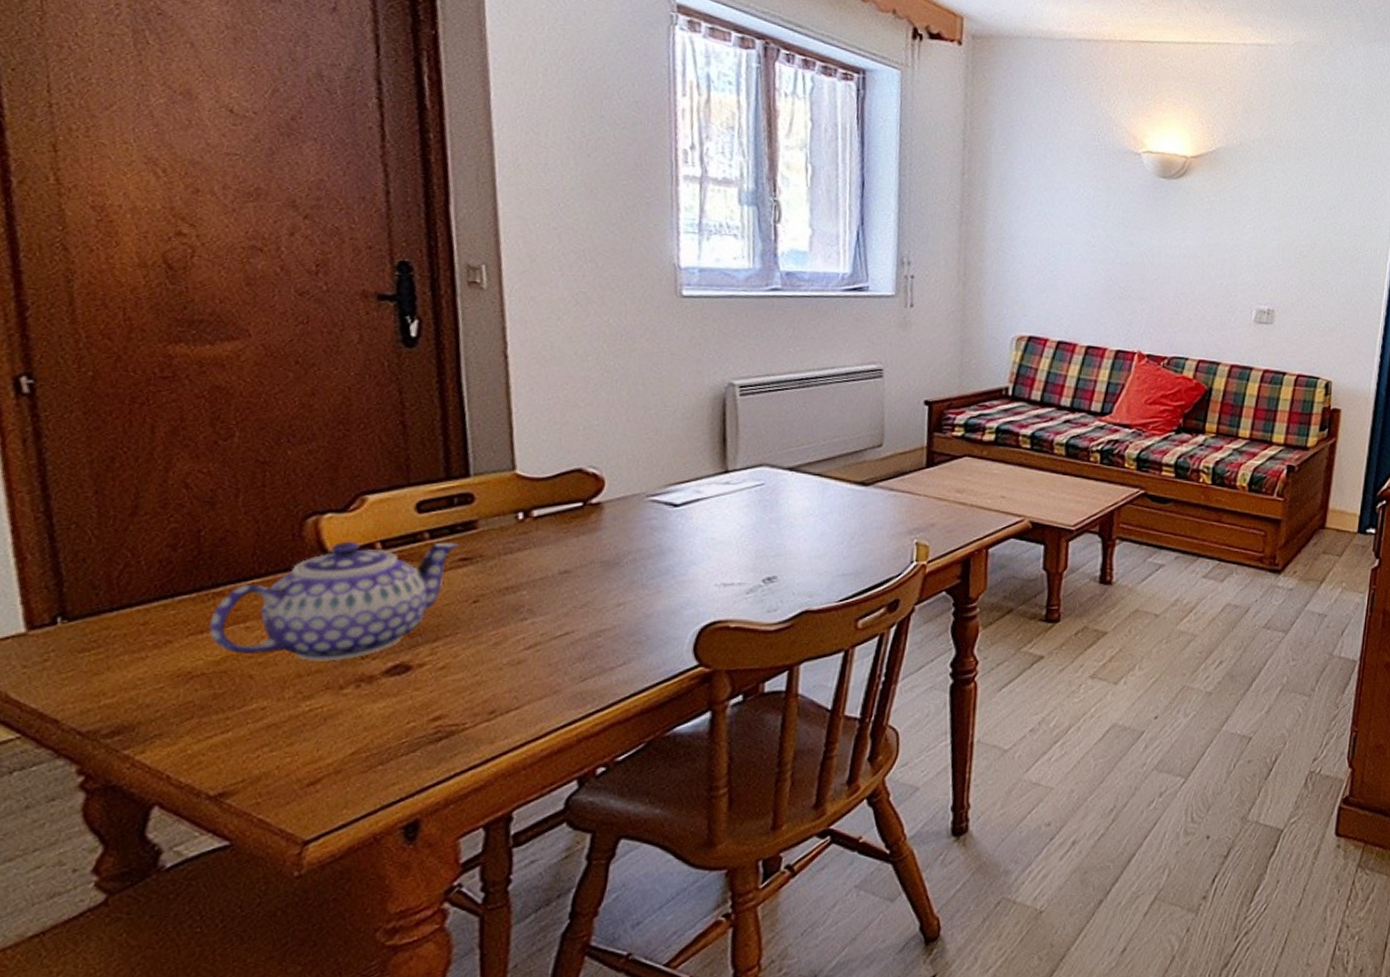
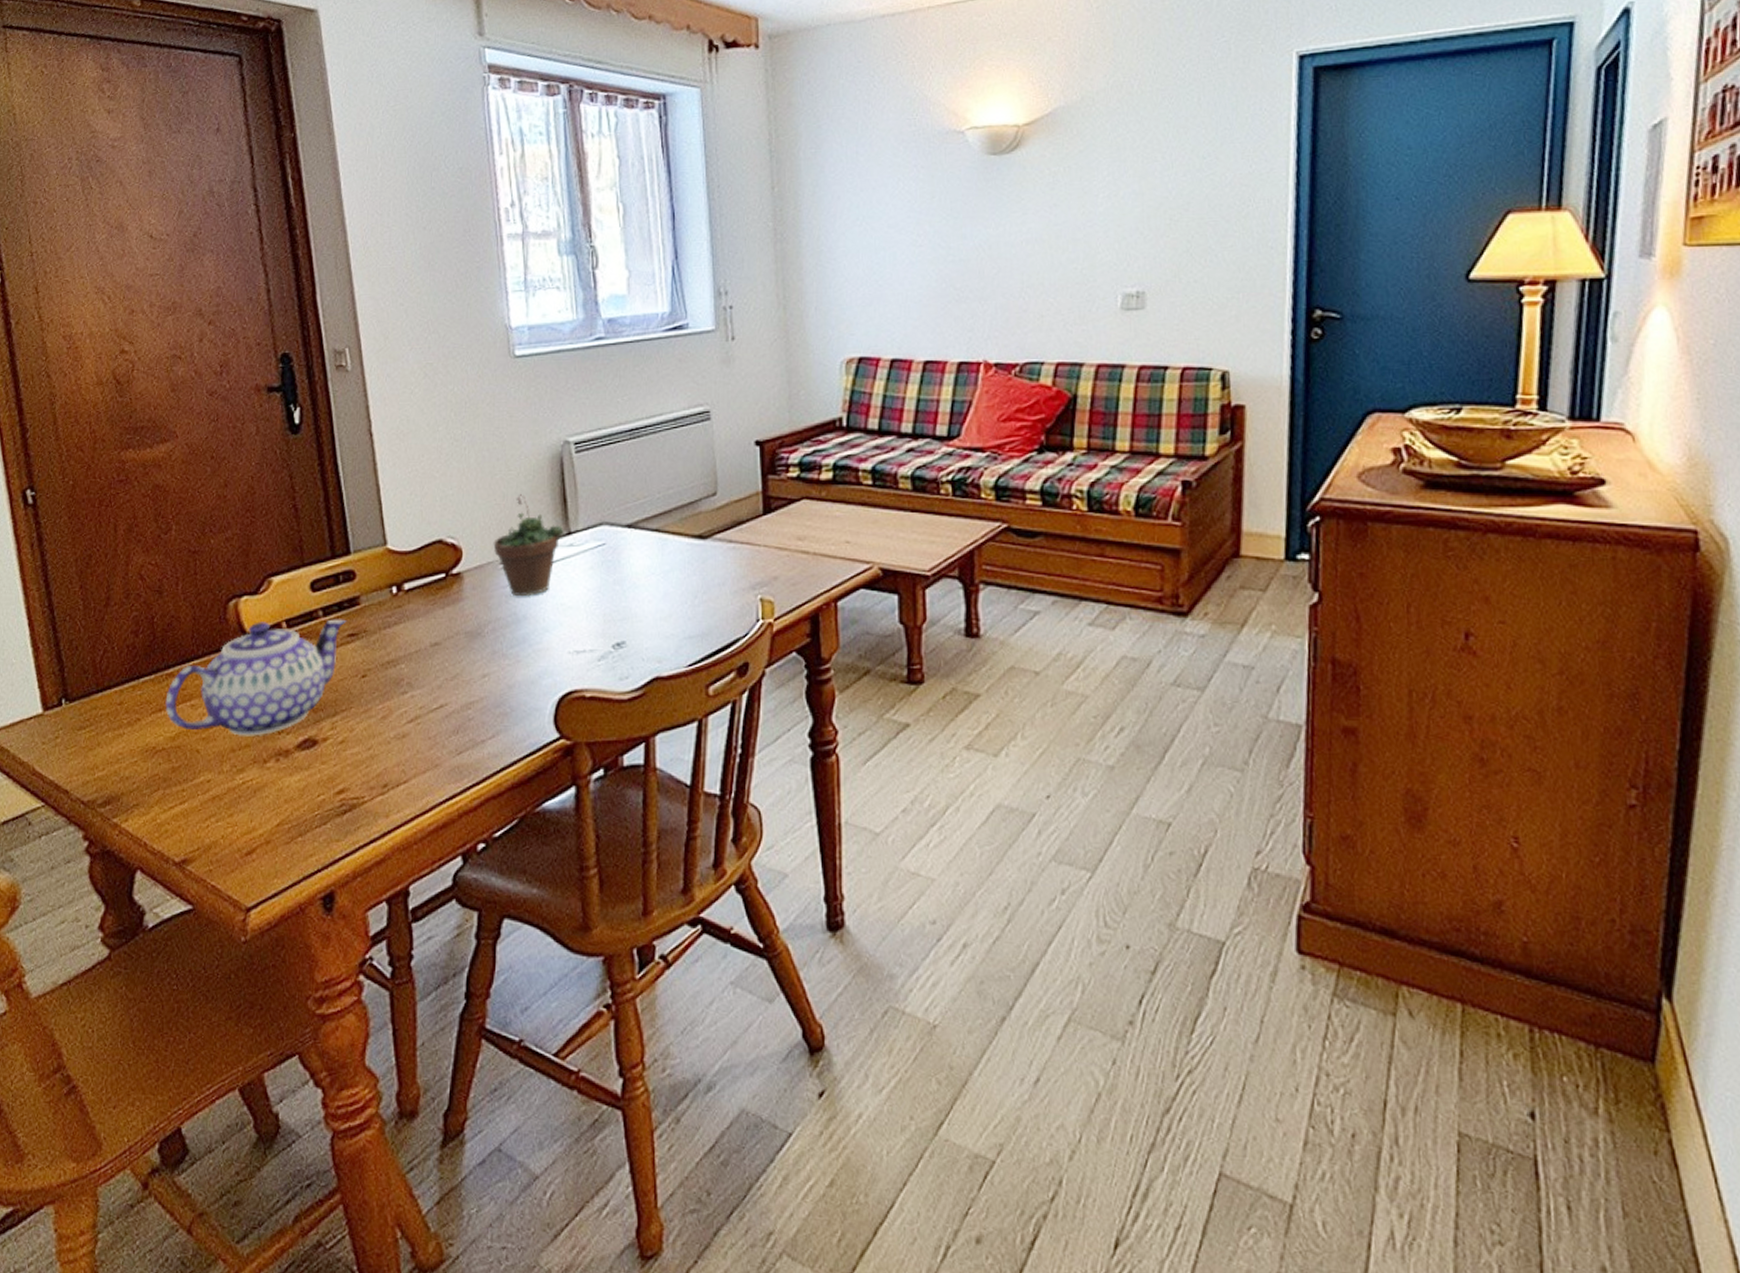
succulent plant: none [640,429,722,529] -> present [493,493,565,595]

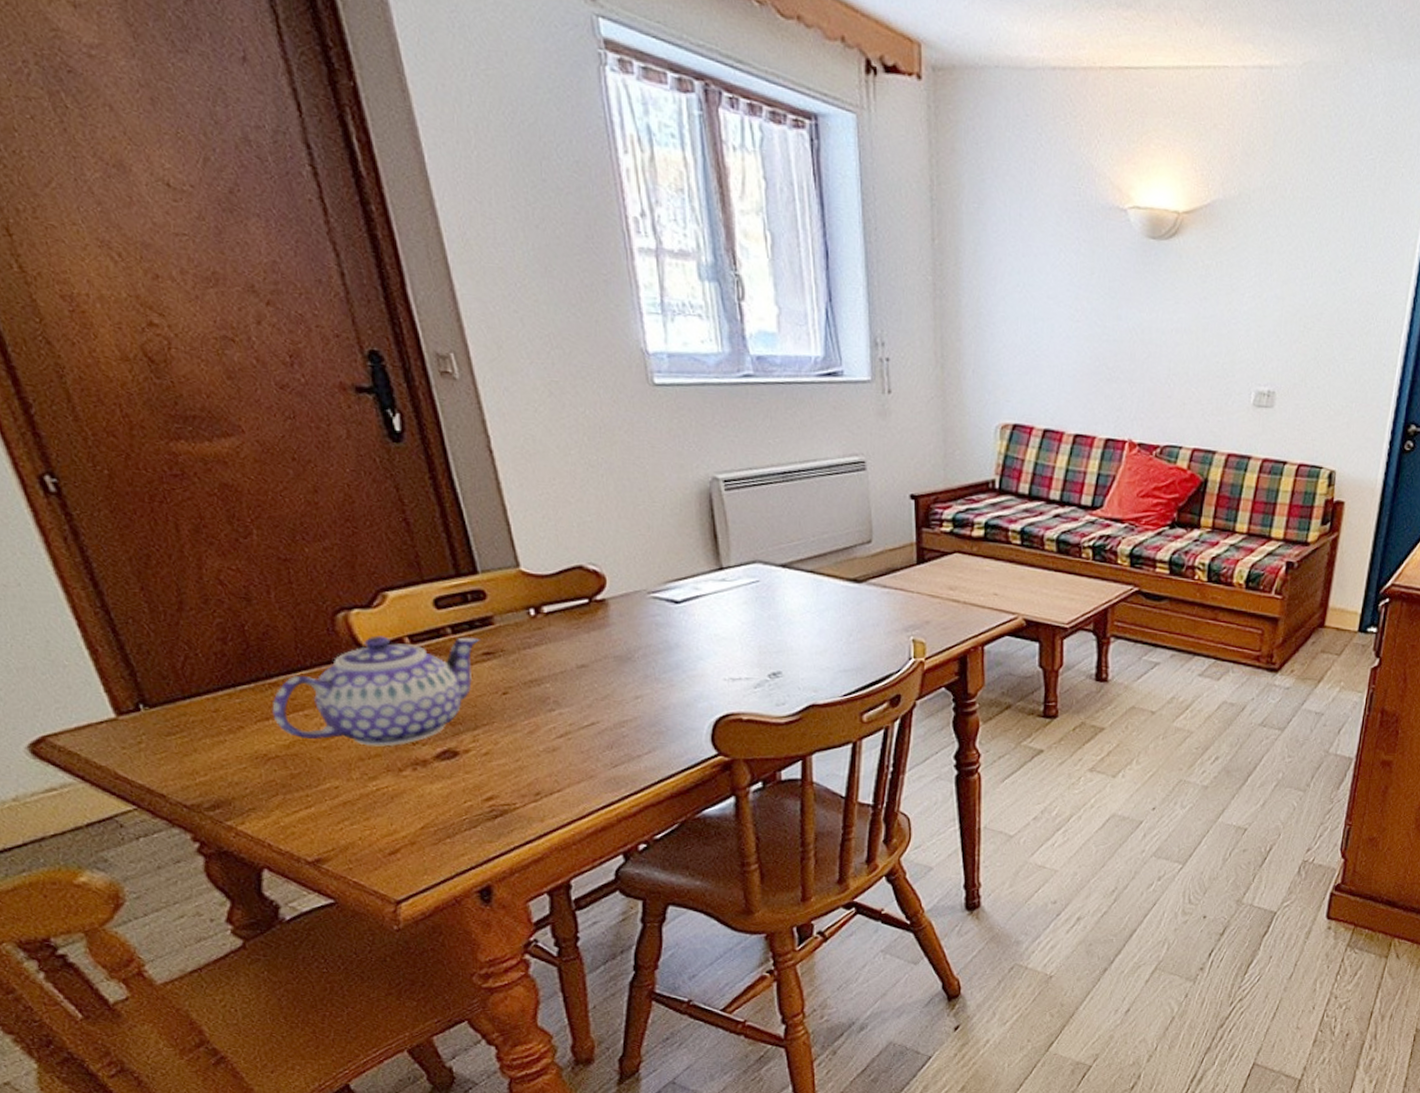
succulent plant: present [493,493,565,595] -> none [639,526,717,625]

